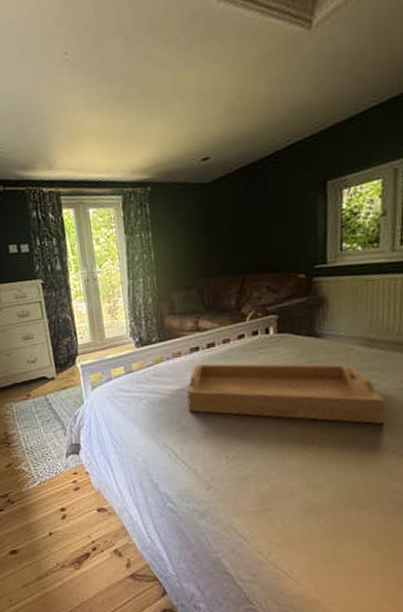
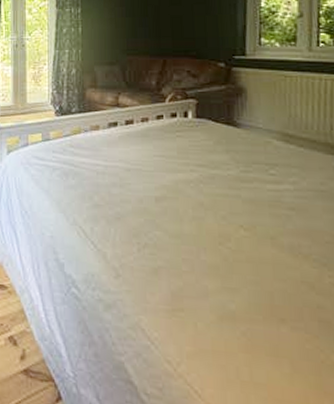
serving tray: present [187,363,385,425] -> none [102,140,306,228]

